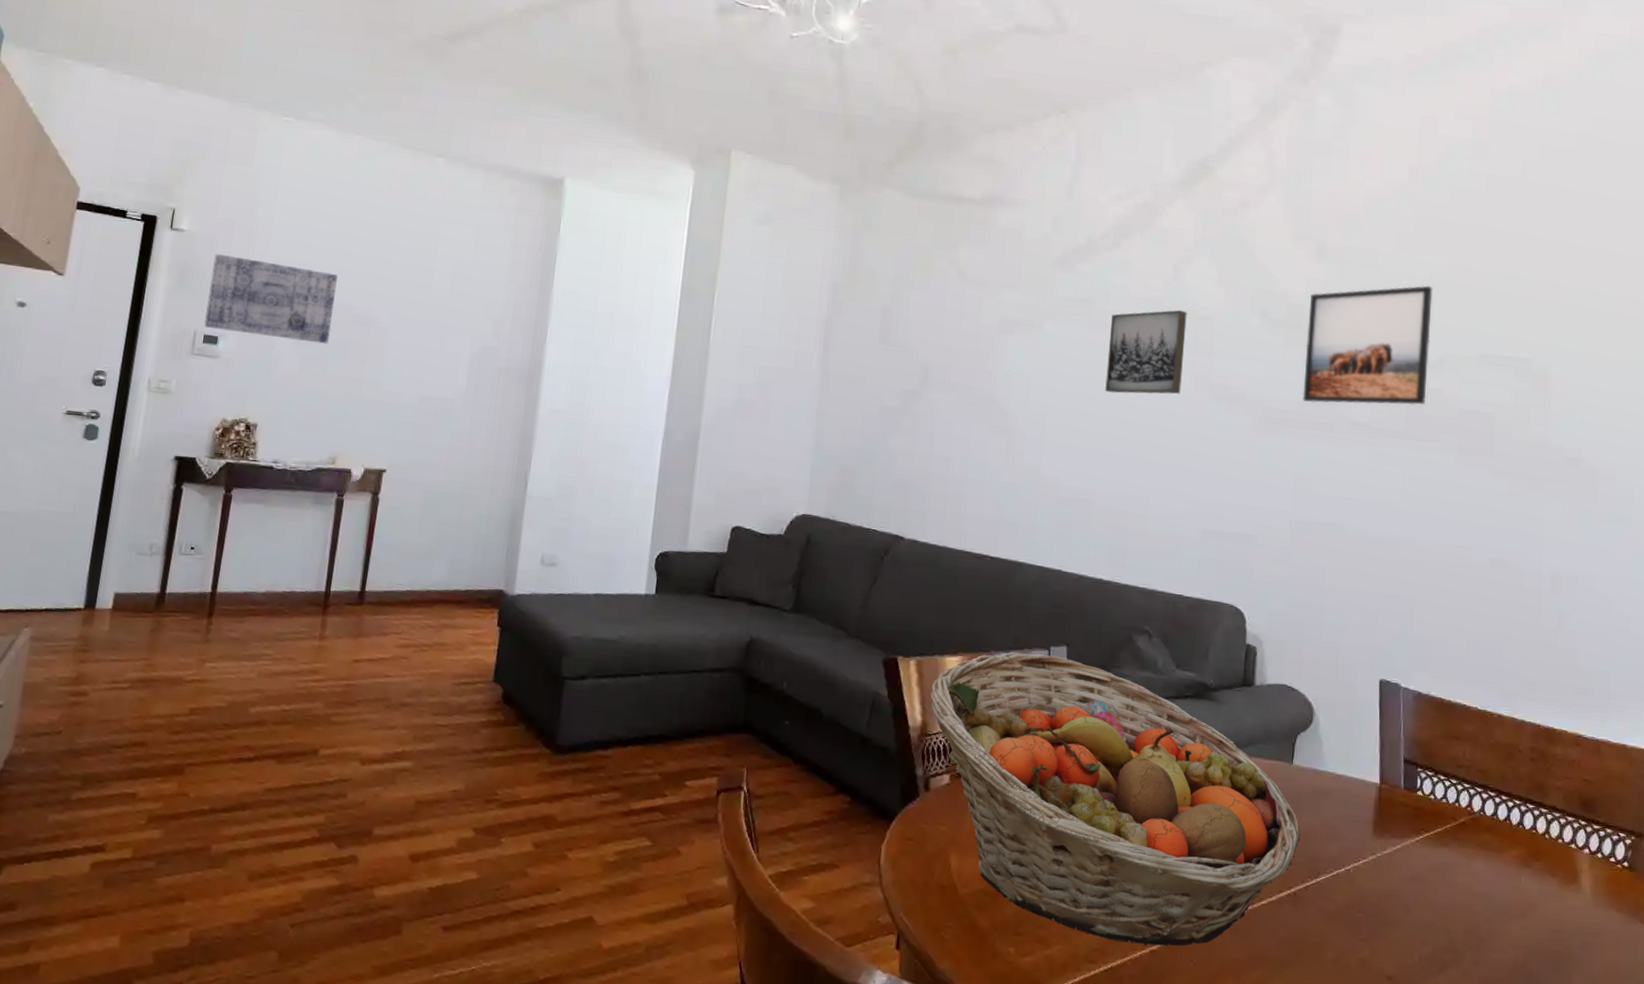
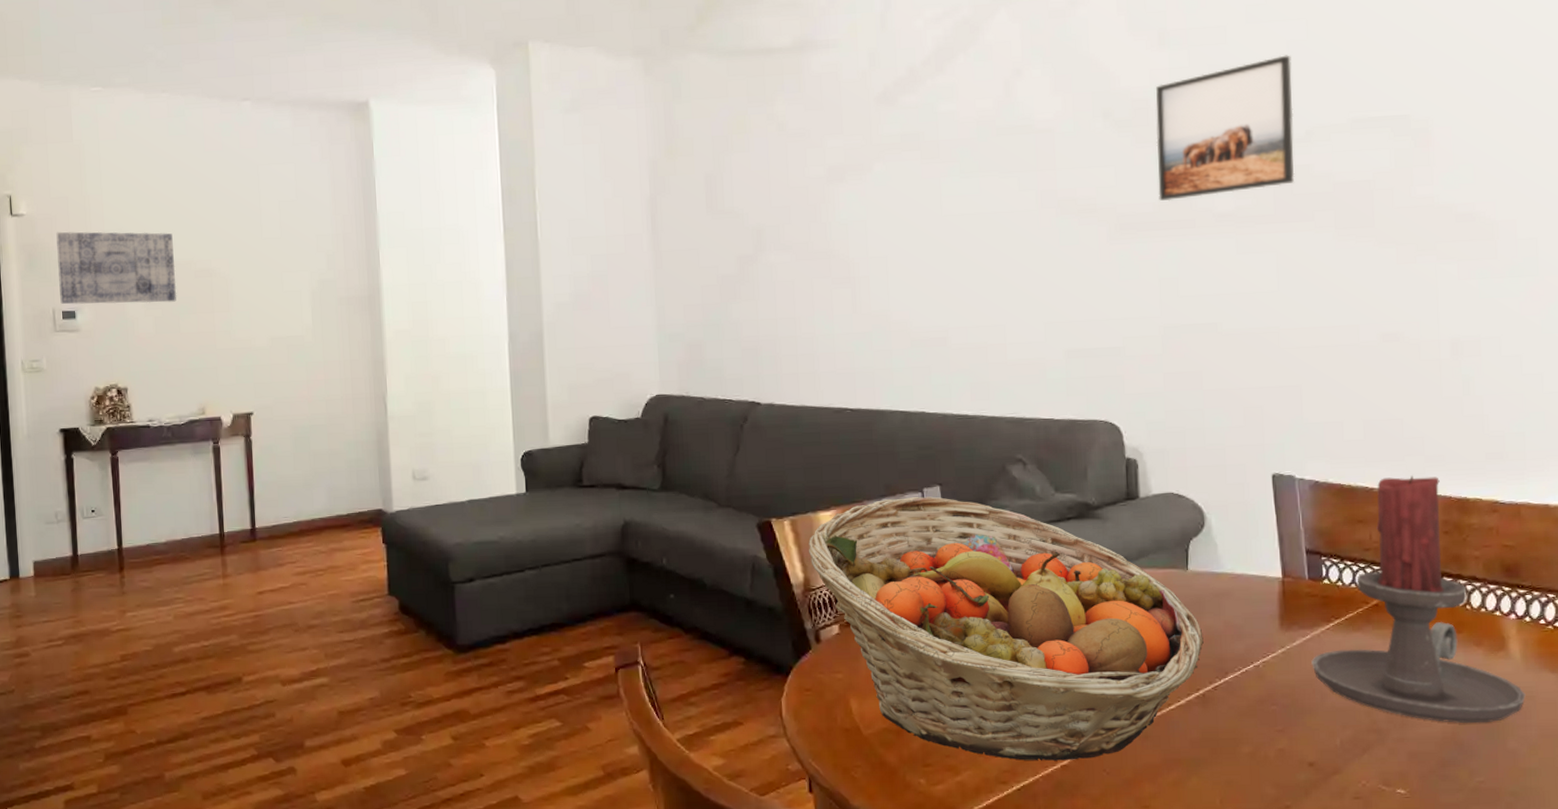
wall art: present [1105,310,1187,394] -> none [944,127,1027,225]
candle holder: none [1399,698,1593,956] -> present [1311,475,1526,724]

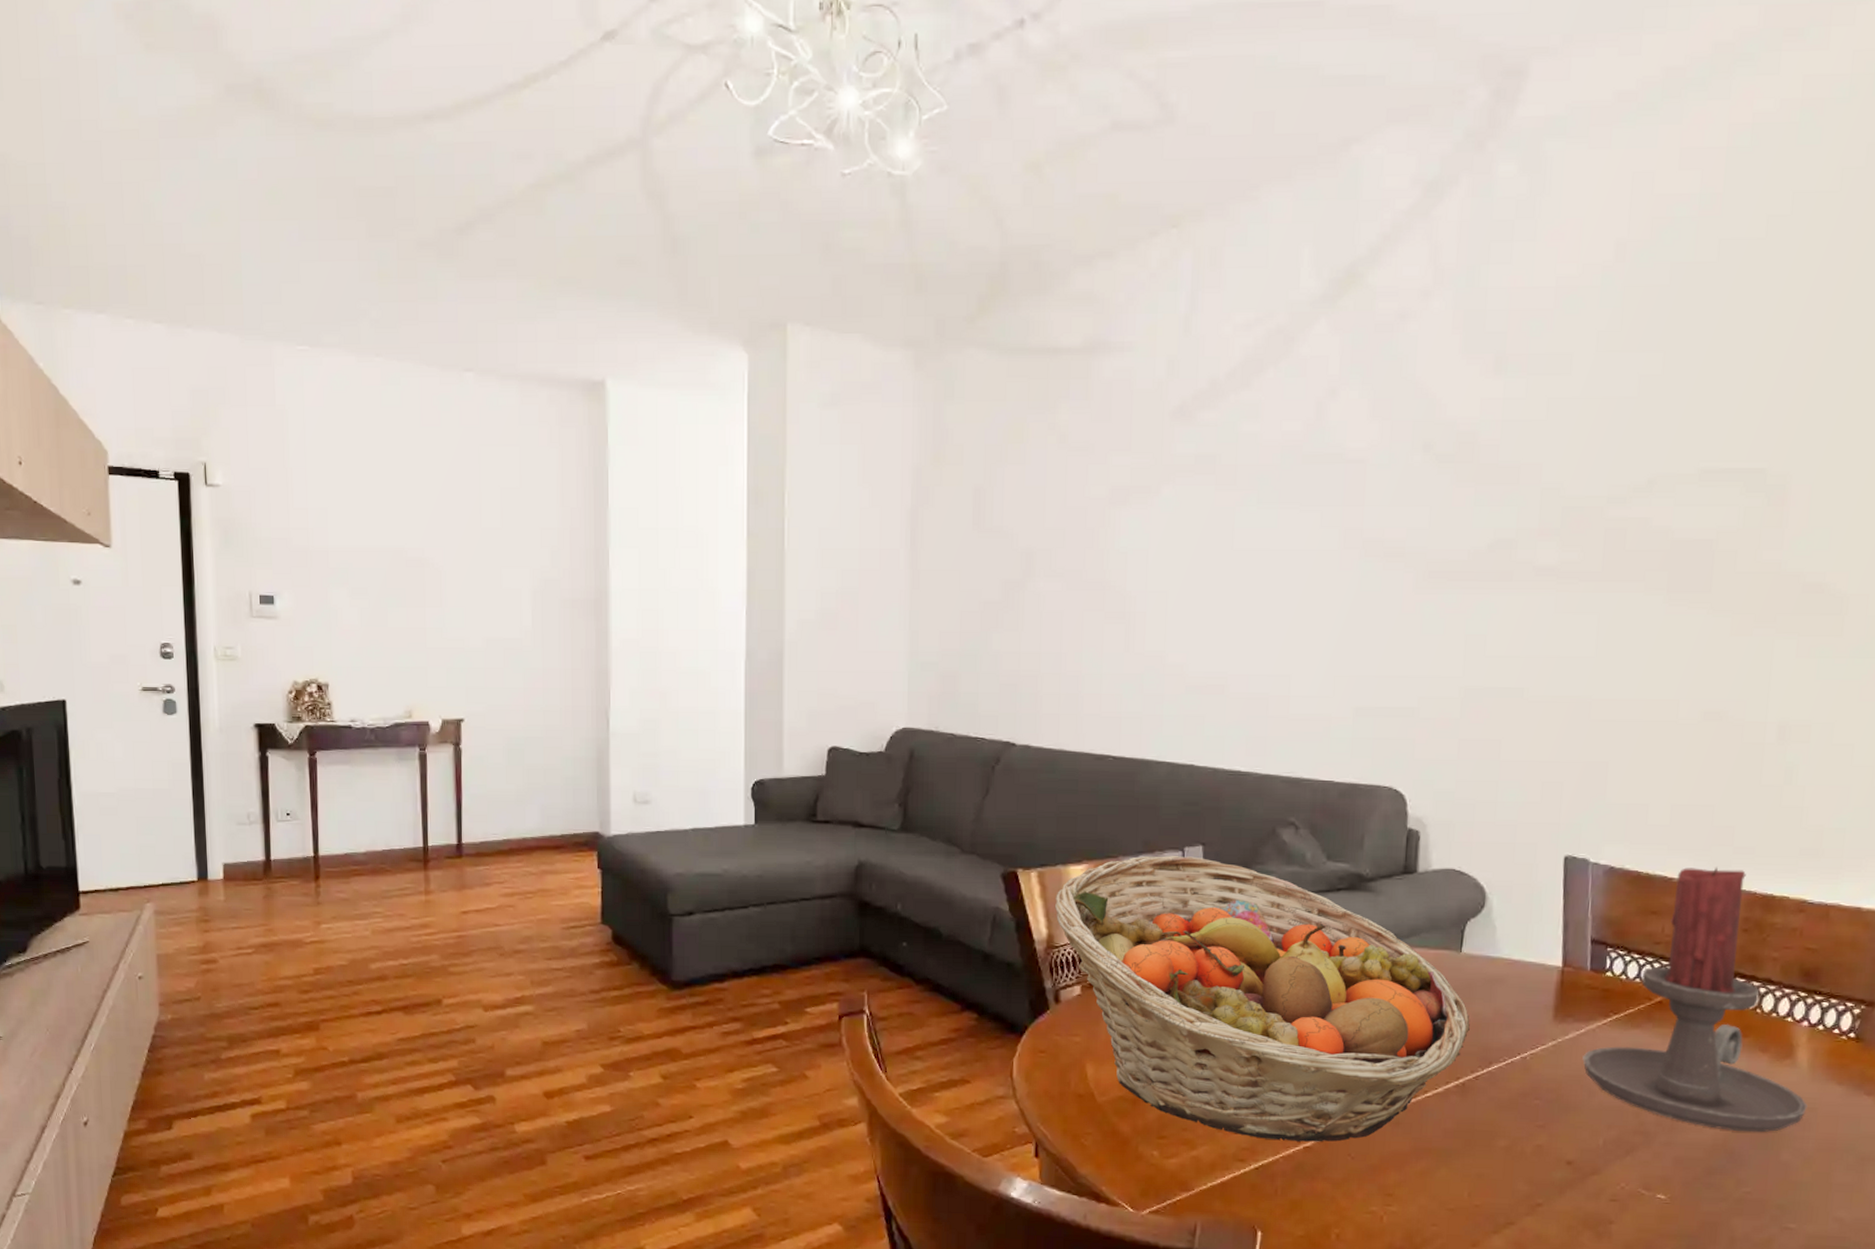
wall art: present [56,231,177,305] -> none [255,506,386,593]
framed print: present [1156,55,1295,201] -> none [1475,391,1642,550]

